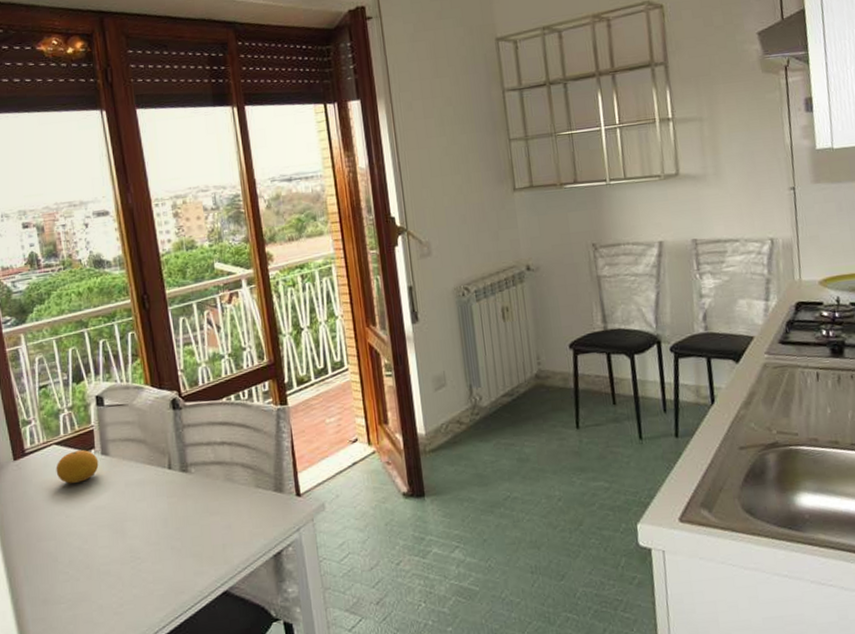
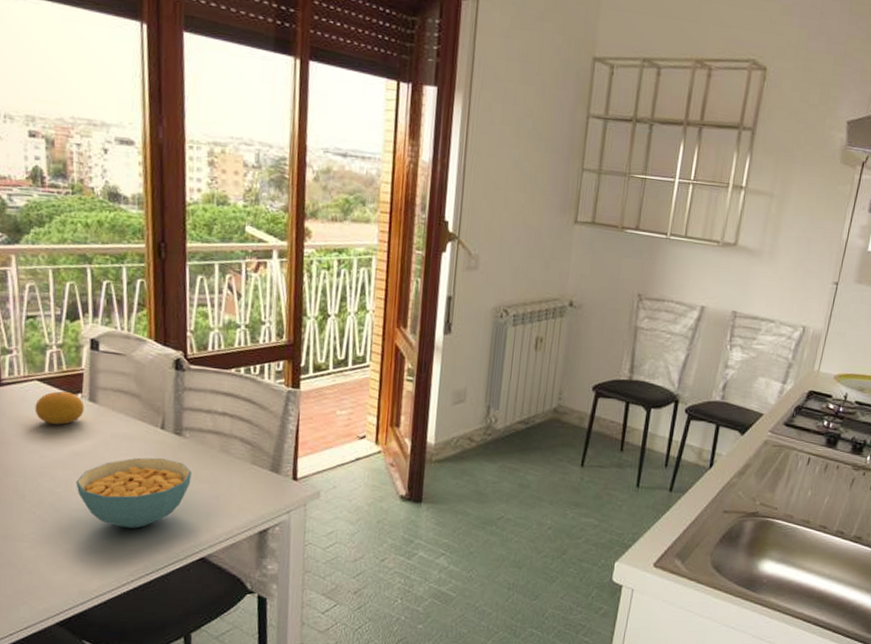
cereal bowl: none [100,497,203,574] -> present [76,457,192,528]

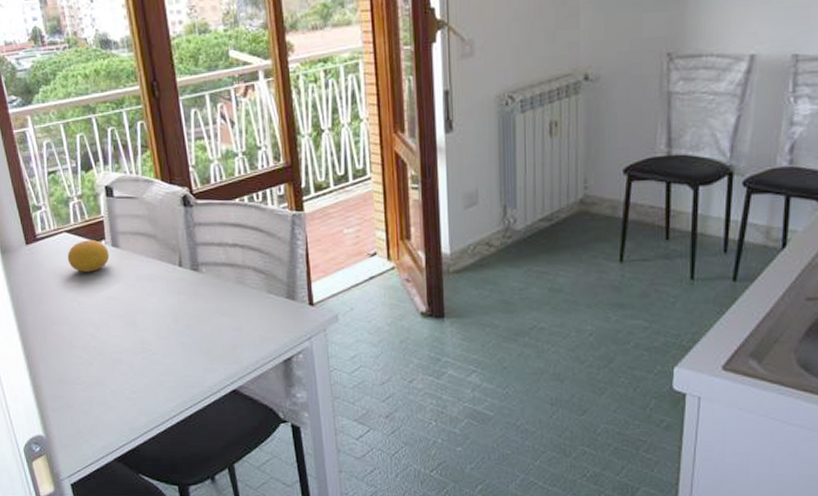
cereal bowl: present [76,457,192,528] -> none [112,294,214,365]

